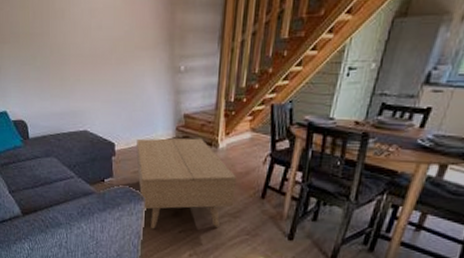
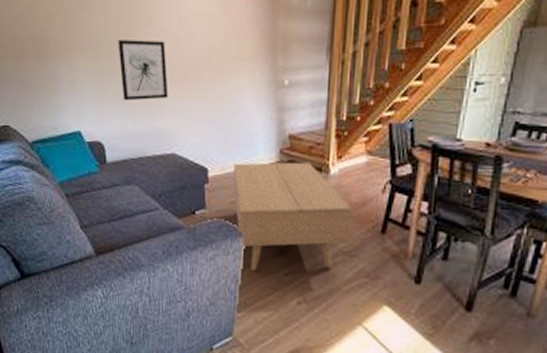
wall art: none [36,31,80,85] -> present [118,40,168,101]

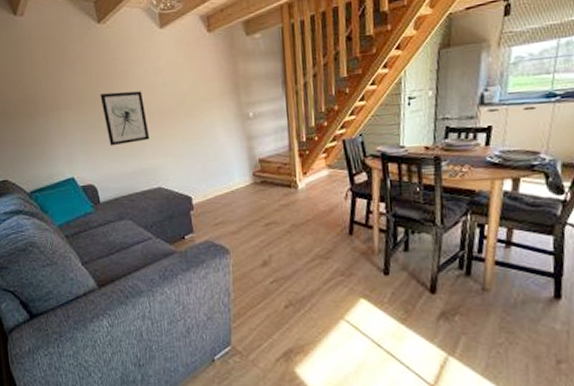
coffee table: present [233,162,351,272] -> none [214,181,323,284]

